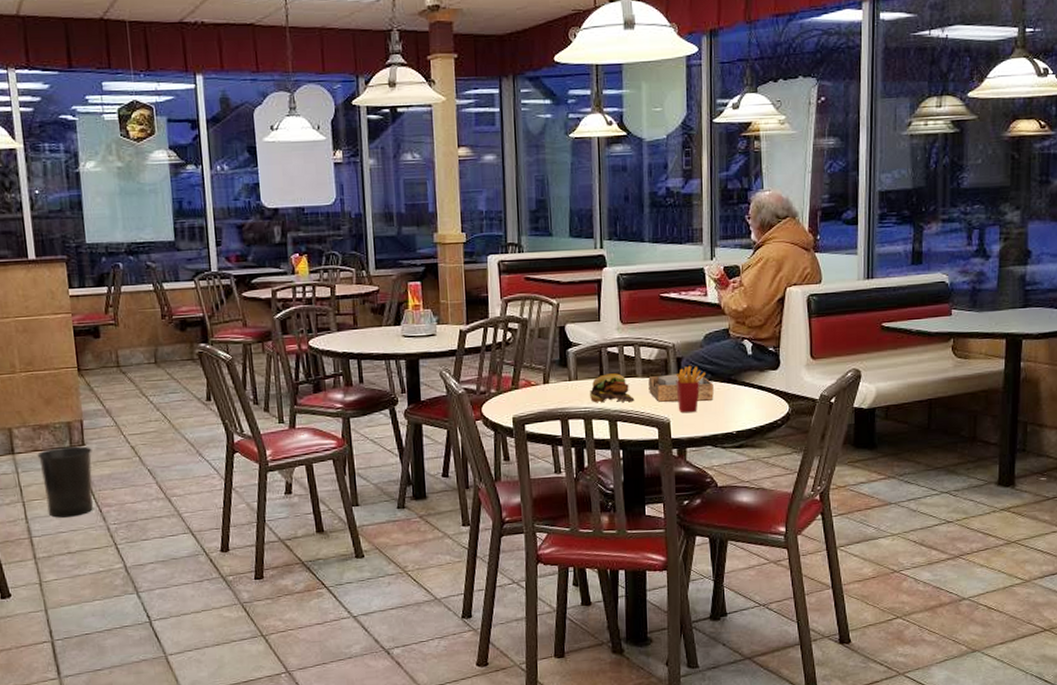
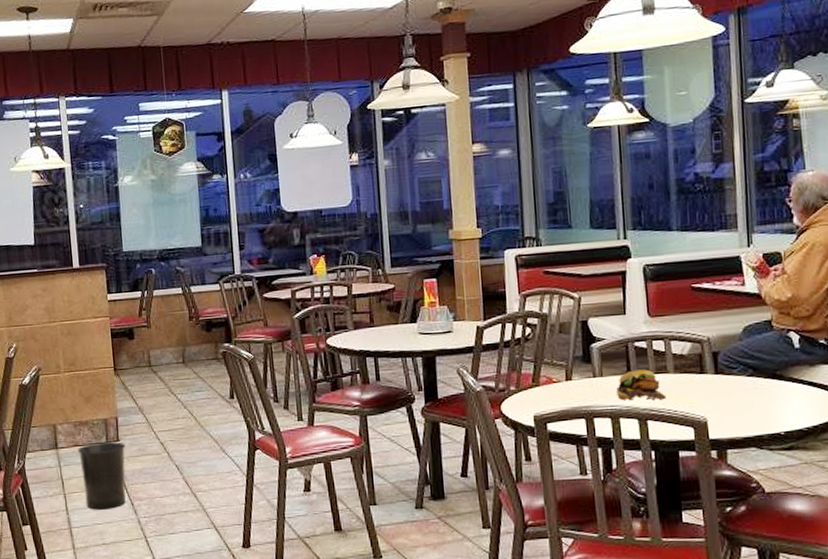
napkin holder: present [648,374,714,402] -> none [681,369,757,400]
french fries: present [676,365,705,413] -> none [712,360,746,412]

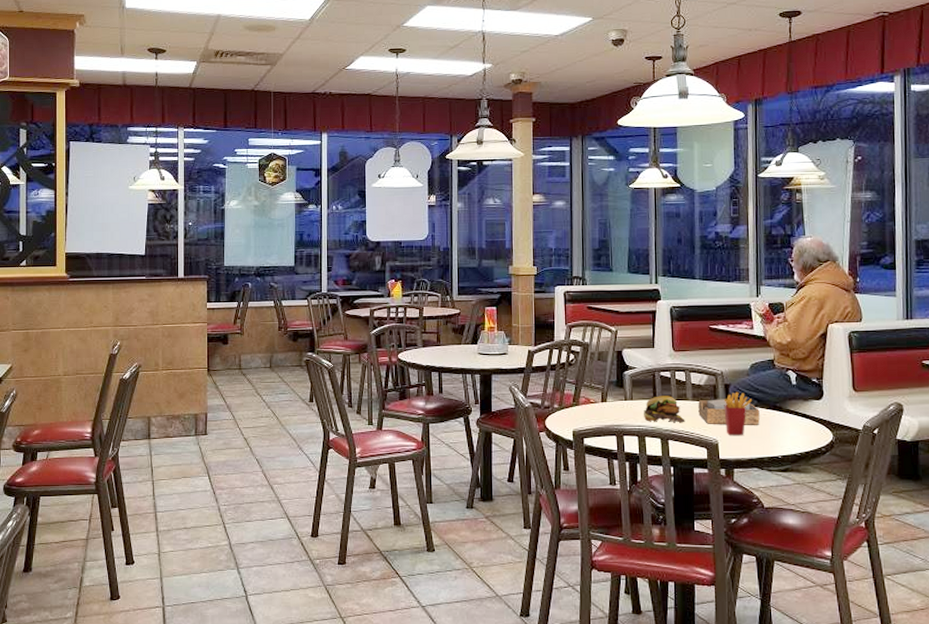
waste bin: present [77,442,126,510] -> none [168,435,212,496]
napkin holder: none [681,369,757,400] -> present [698,399,760,425]
french fries: none [712,360,746,412] -> present [724,391,752,436]

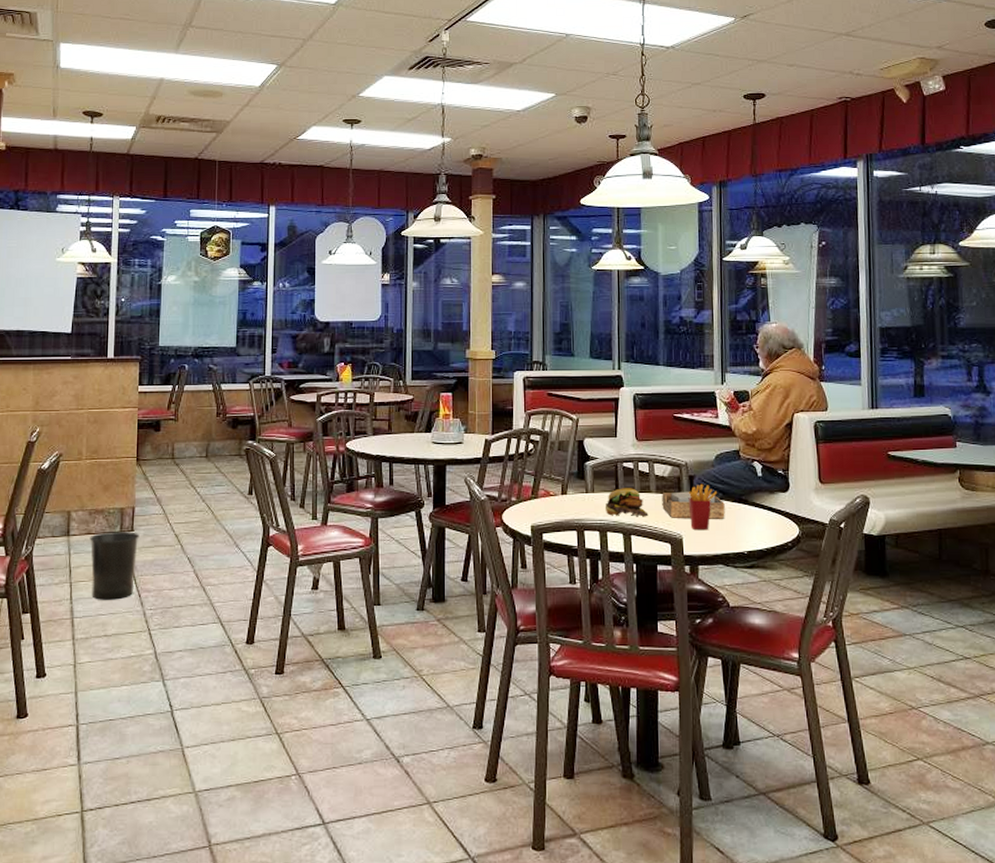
waste bin: none [168,435,212,496] -> present [90,532,140,600]

